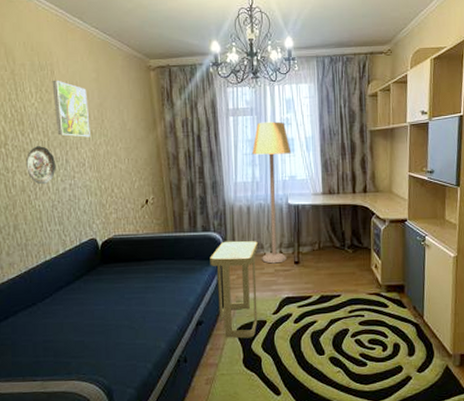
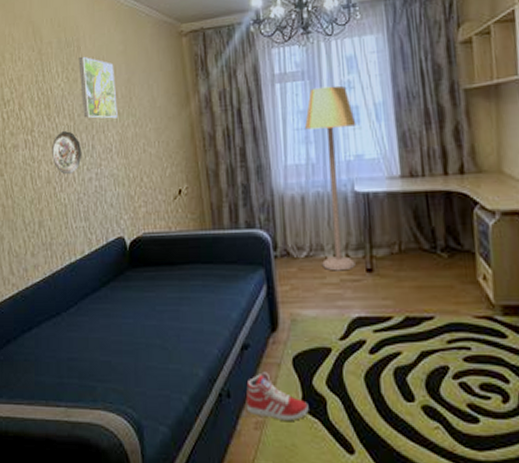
sneaker: none [199,341,248,376] -> present [245,372,309,421]
side table: present [210,240,258,339] -> none [256,240,320,371]

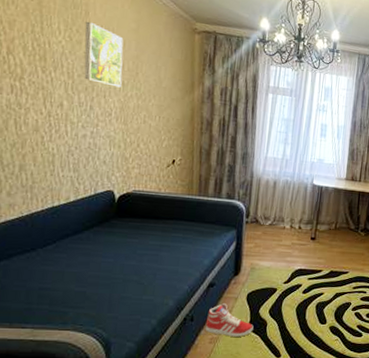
decorative plate: present [52,131,82,175] -> none [43,86,79,128]
lamp: present [305,85,356,271] -> none [281,104,323,237]

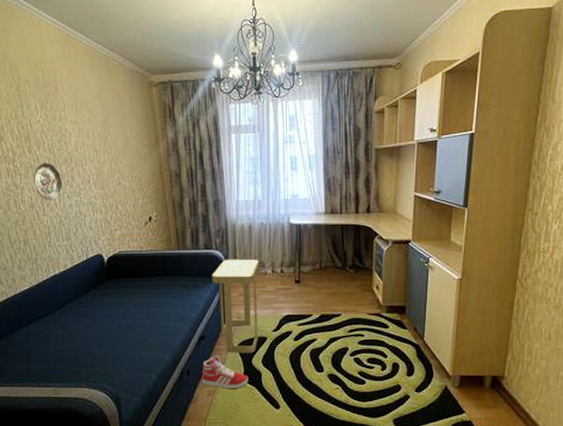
decorative plate: none [43,86,79,128] -> present [34,163,63,201]
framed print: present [84,21,124,88] -> none [56,96,95,155]
side table: none [230,210,279,303] -> present [212,259,259,354]

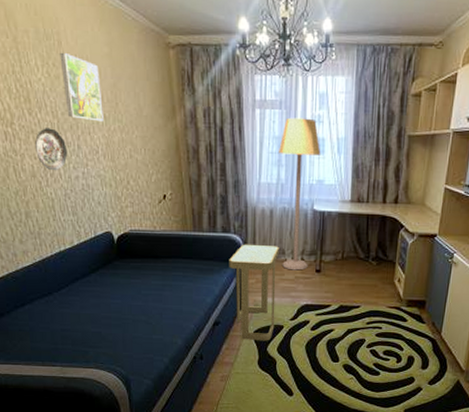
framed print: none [56,96,95,155] -> present [60,52,104,122]
sneaker: present [201,356,248,389] -> none [215,342,263,375]
lamp: none [254,139,294,282] -> present [279,117,321,271]

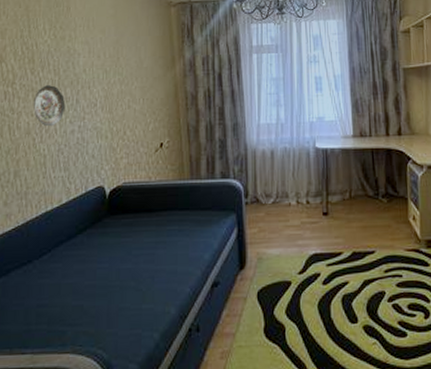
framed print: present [60,52,104,122] -> none [67,16,105,76]
side table: present [229,244,279,341] -> none [228,189,282,303]
lamp: present [279,117,321,271] -> none [277,59,319,215]

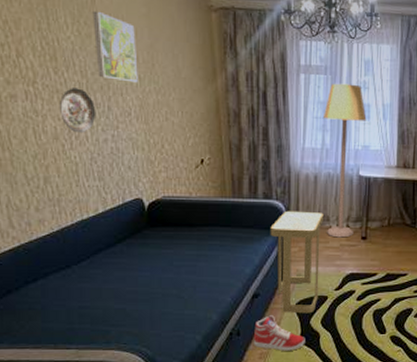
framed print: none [67,16,105,76] -> present [92,10,138,83]
sneaker: none [213,306,270,349] -> present [253,315,305,351]
side table: none [228,189,282,303] -> present [270,210,324,314]
lamp: none [277,59,319,215] -> present [324,83,367,238]

